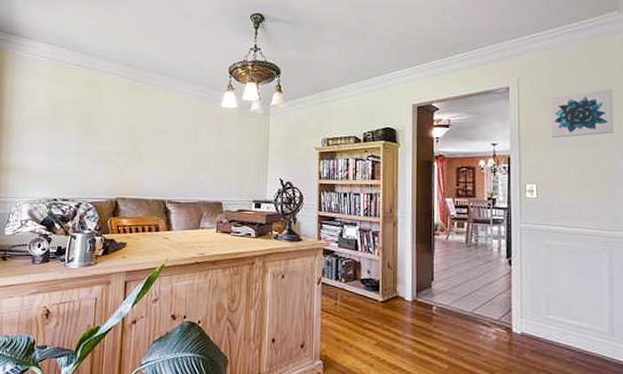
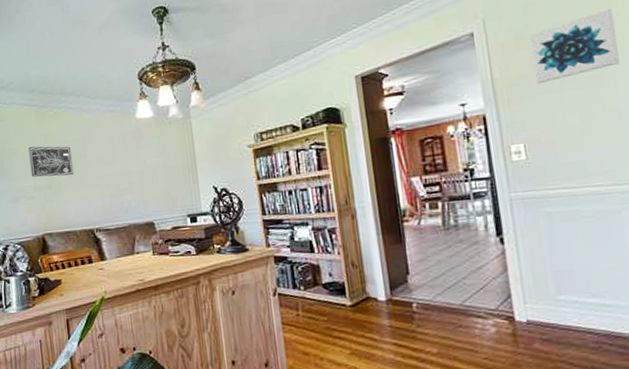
wall art: none [115,115,157,148] -> present [28,146,74,177]

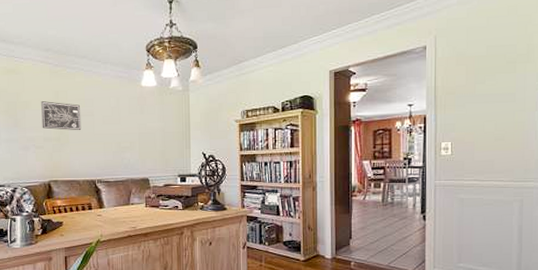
wall art: present [530,8,620,85] -> none [468,40,531,95]

